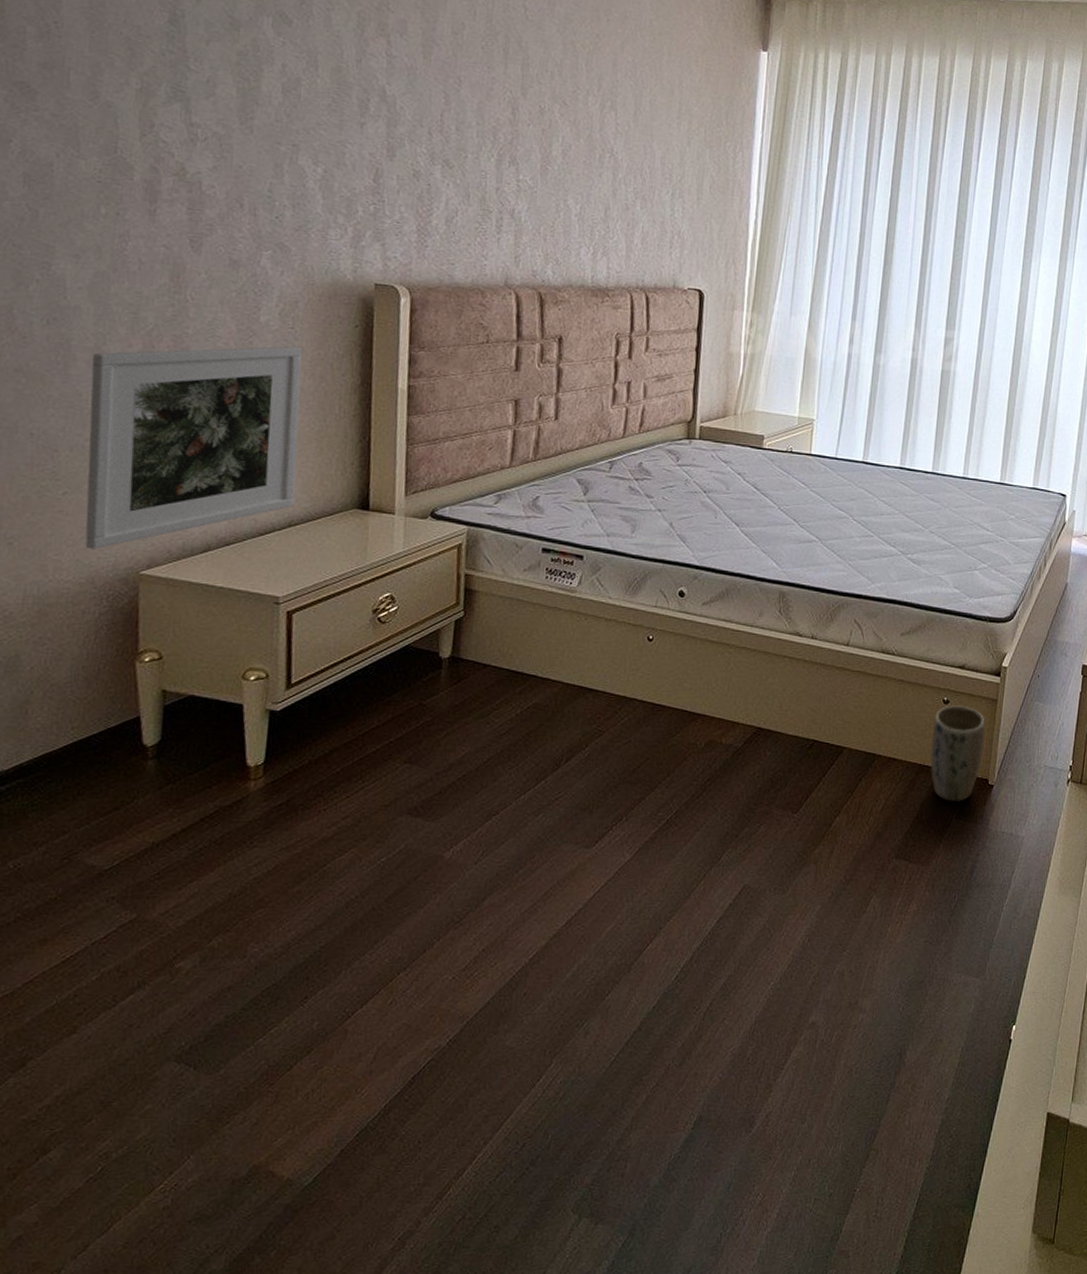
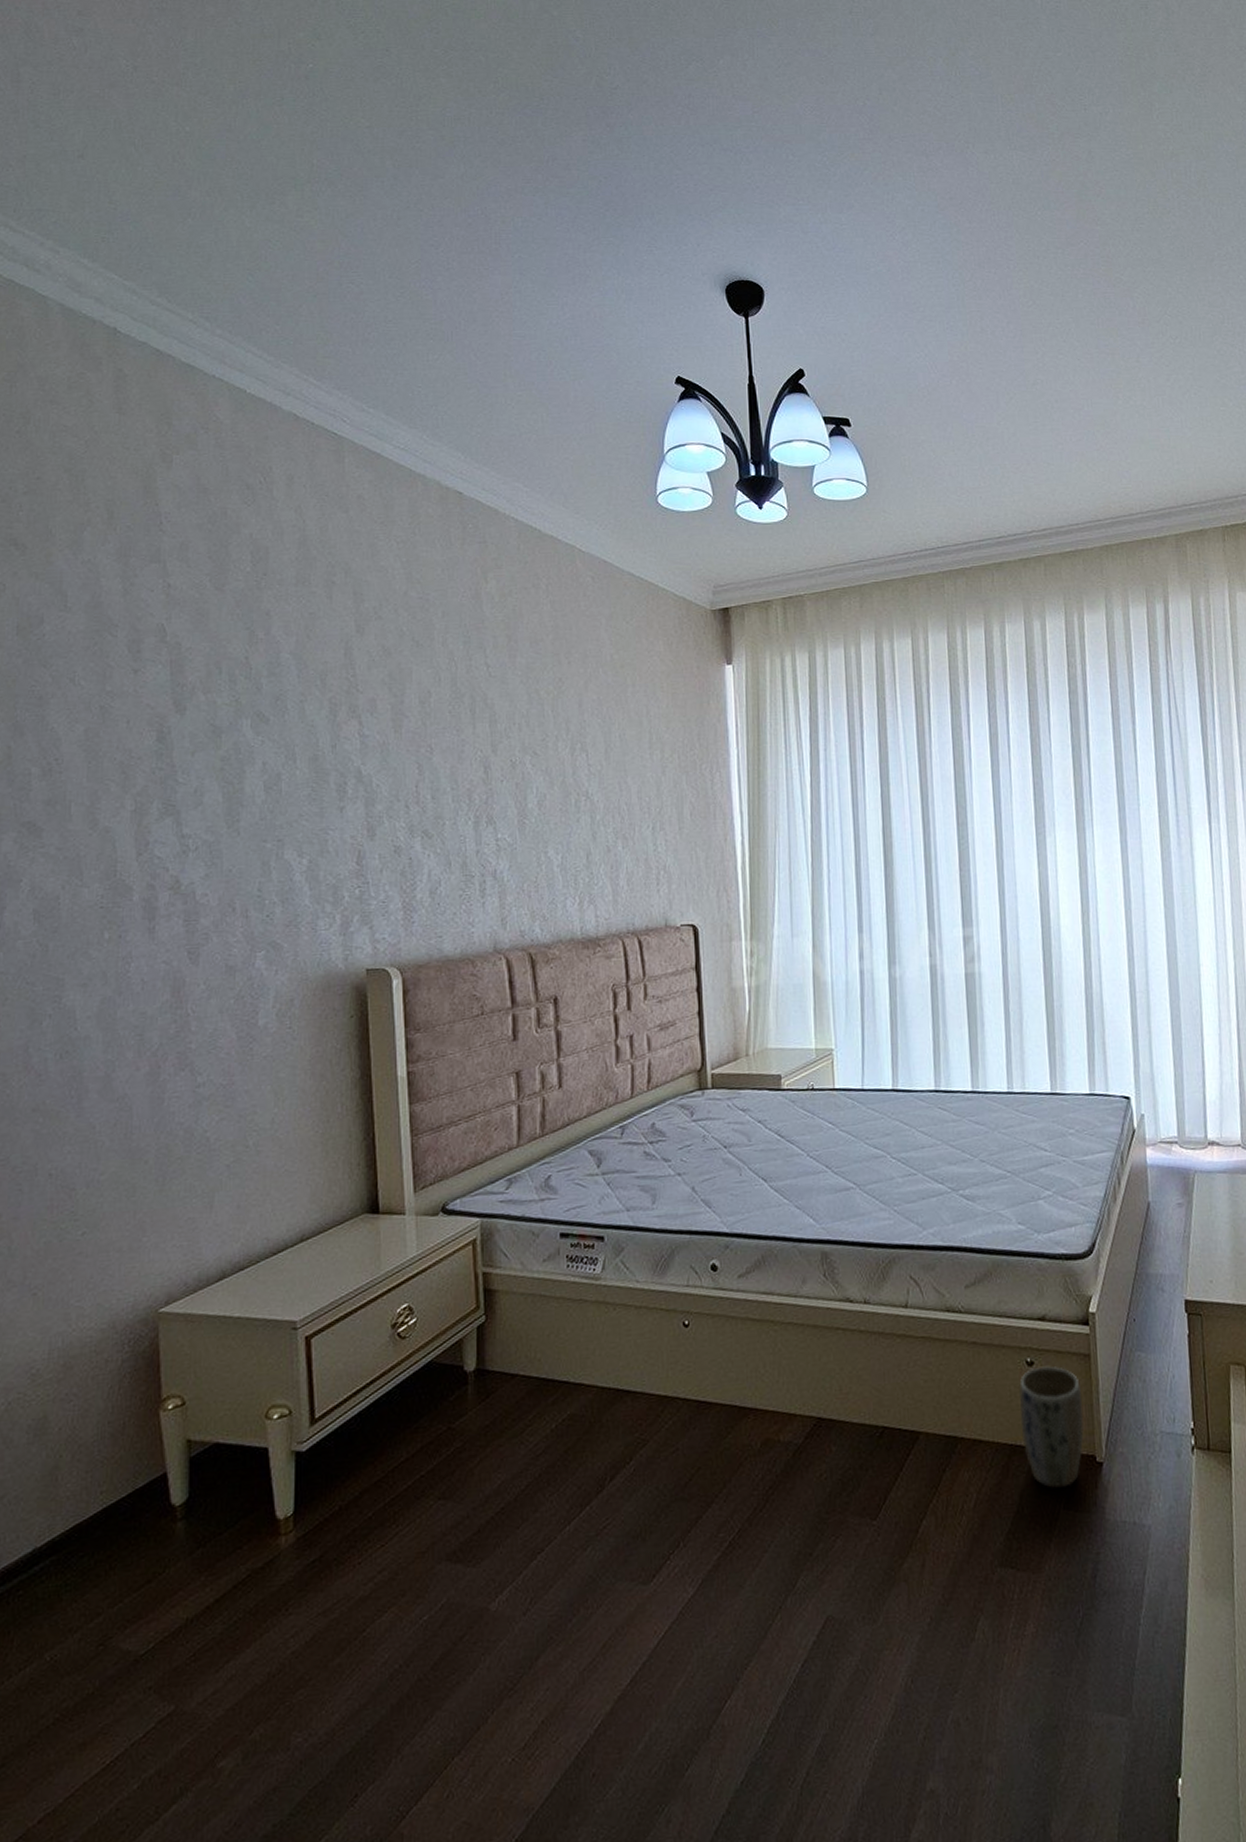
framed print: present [85,346,303,550] -> none [103,1046,304,1291]

